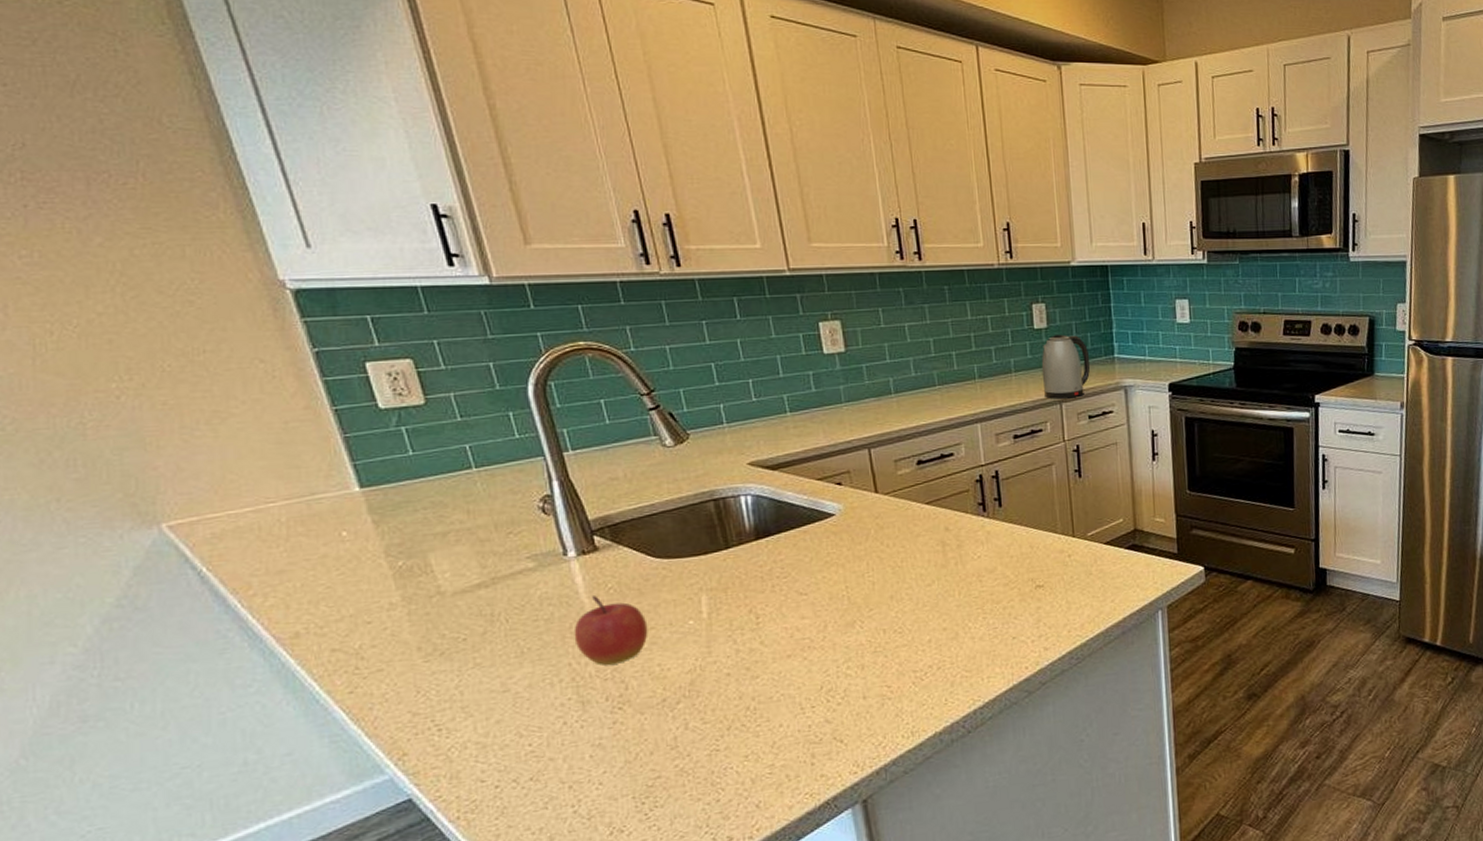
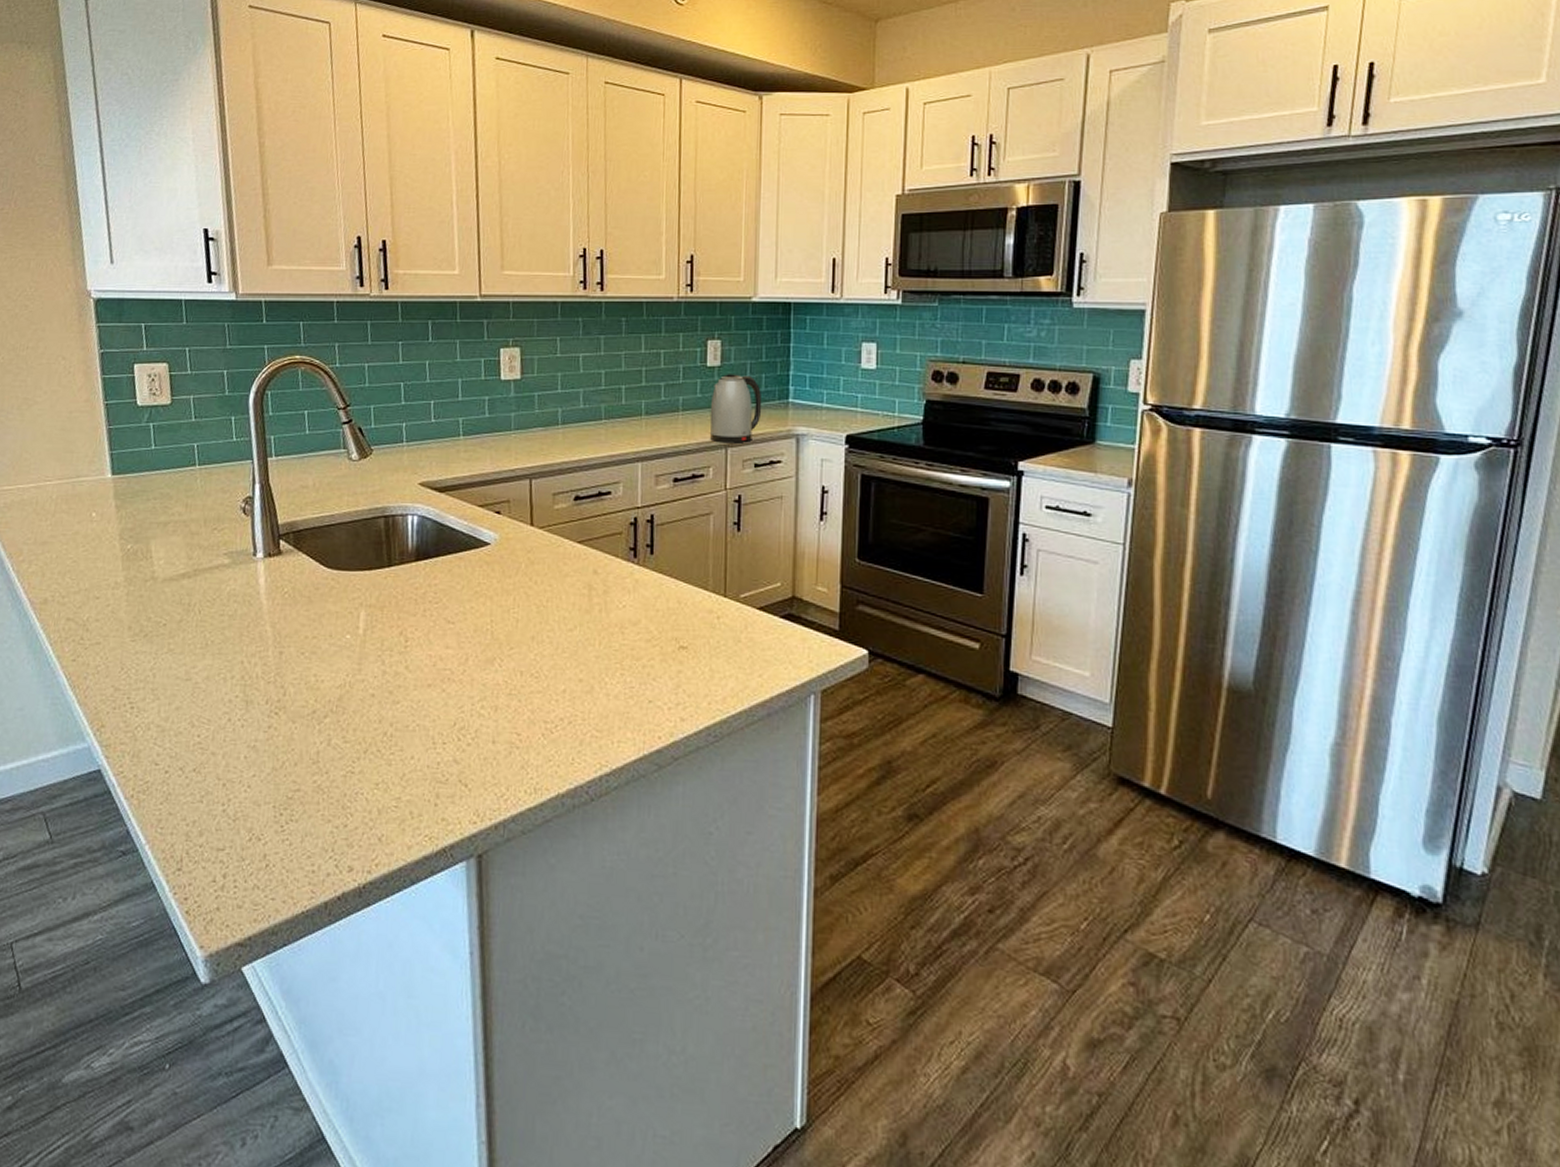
apple: present [573,596,648,666] -> none [249,598,312,668]

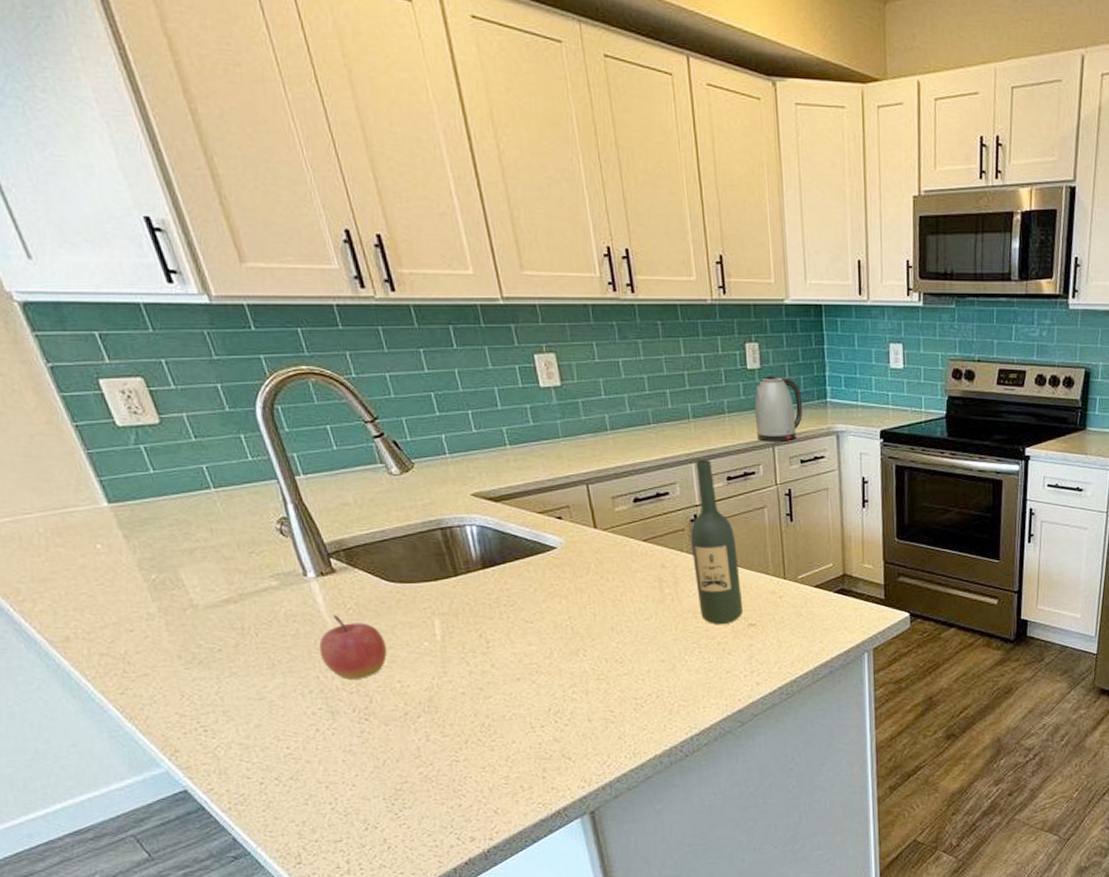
apple: none [249,598,312,668] -> present [318,615,388,680]
wine bottle: none [627,458,676,644] -> present [691,459,743,624]

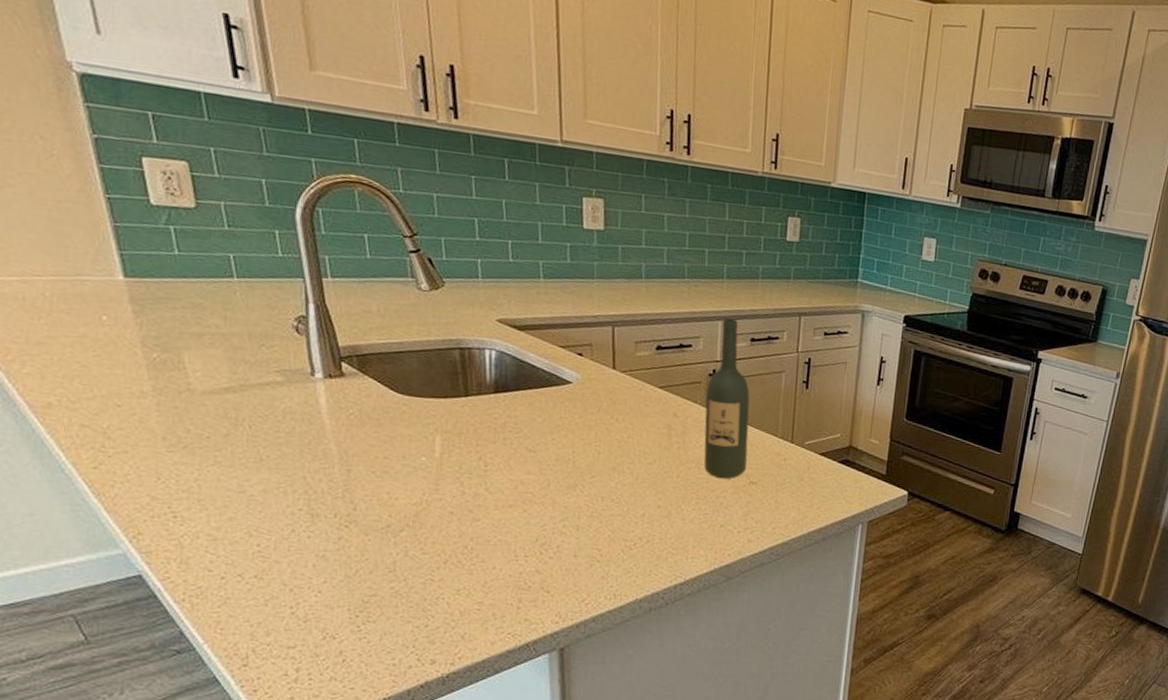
apple: present [318,615,388,680] -> none [311,418,382,485]
kettle: present [754,376,803,442] -> none [786,250,835,313]

